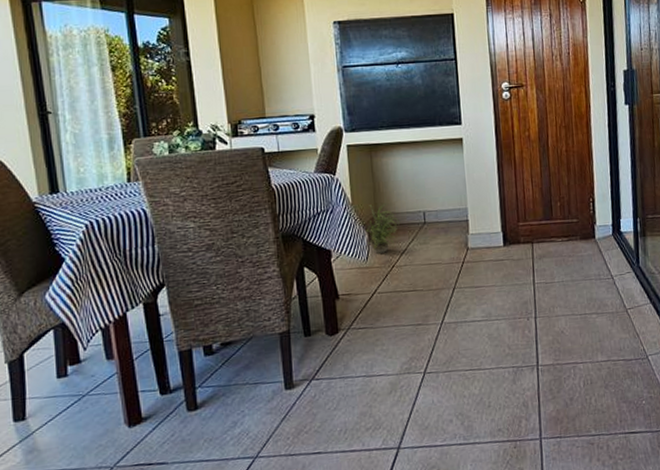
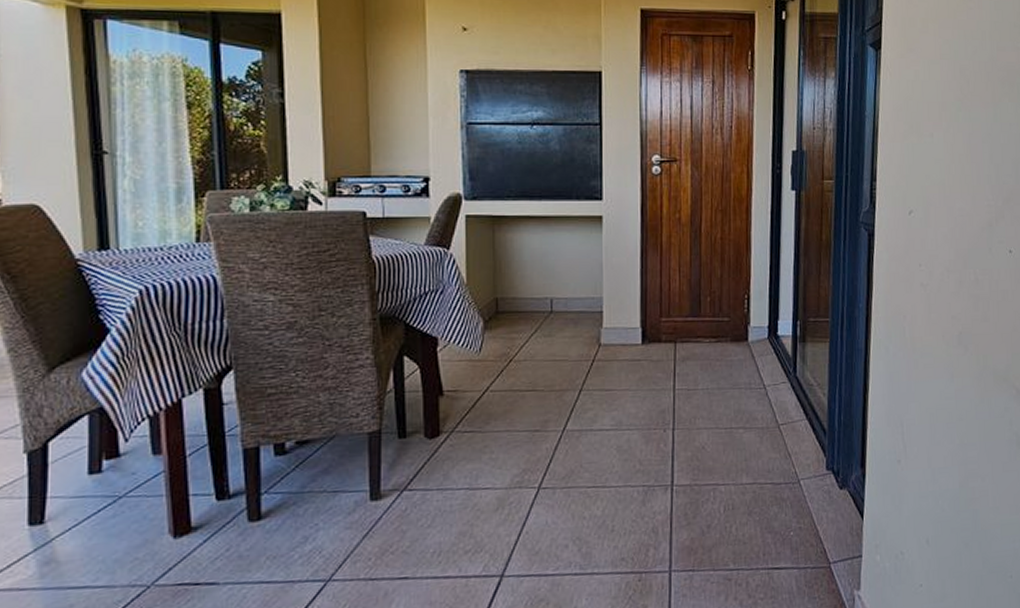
potted plant: present [365,203,400,254] -> none [481,286,521,345]

